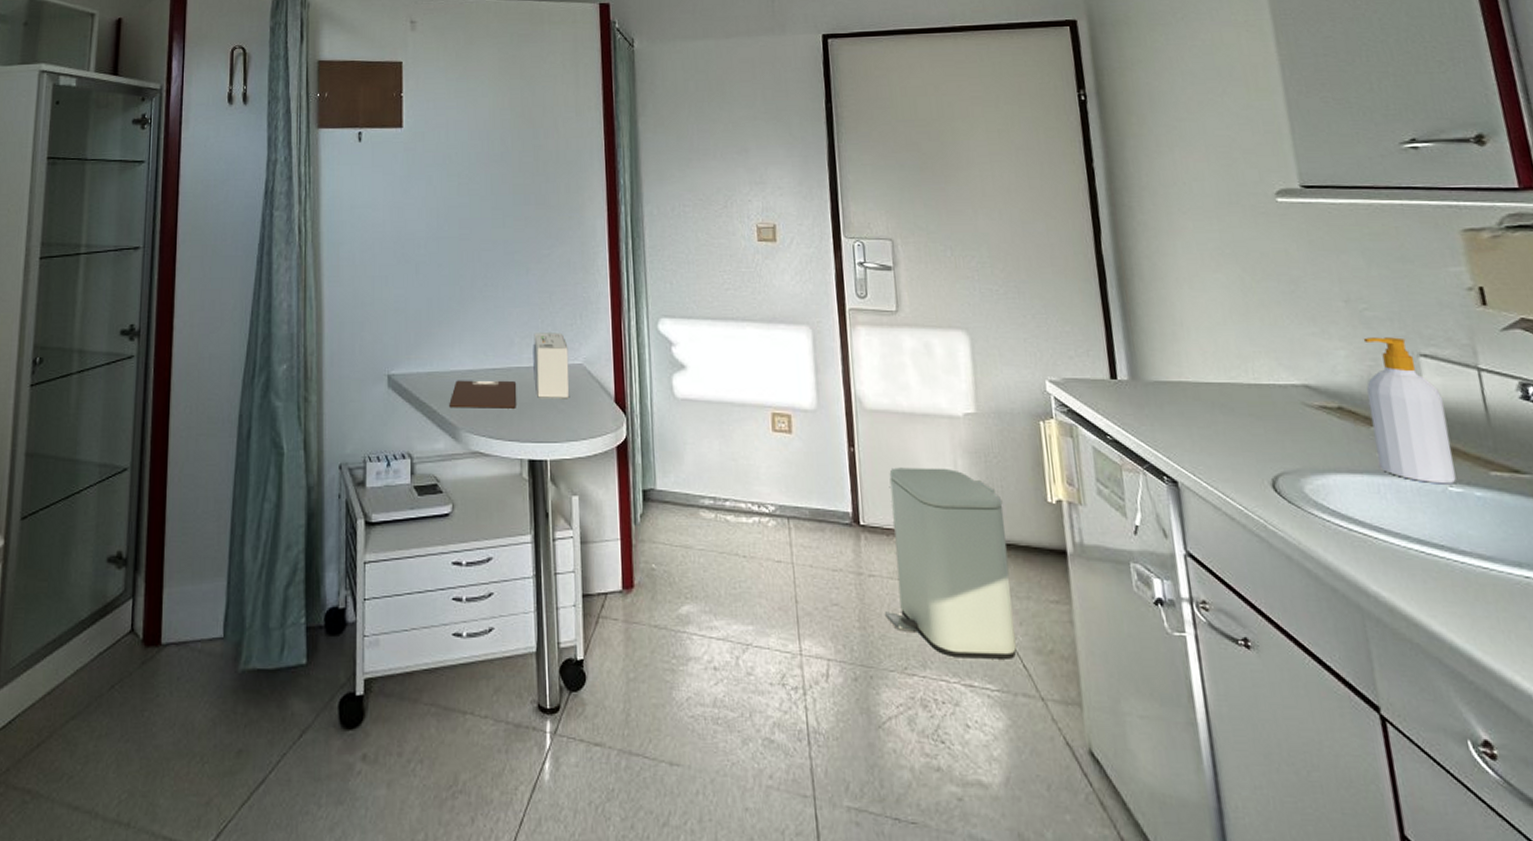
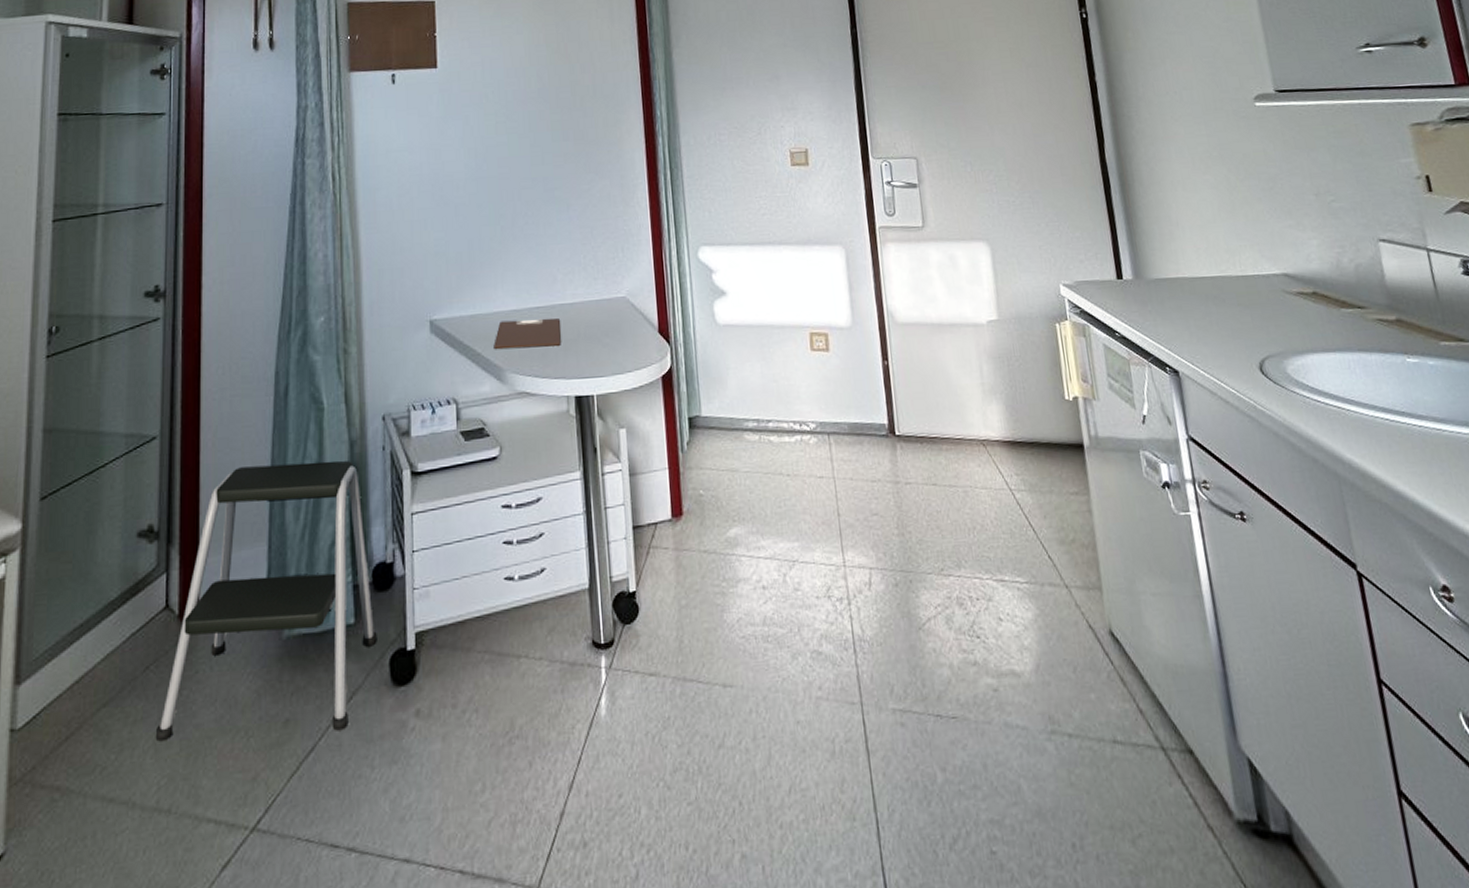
step stool: none [117,504,328,767] -> present [155,461,377,742]
medicine box: present [534,333,570,398] -> none [576,267,614,333]
pedal bin: present [884,467,1017,659] -> none [920,374,1042,555]
soap bottle: present [1363,337,1456,484] -> none [1332,225,1413,357]

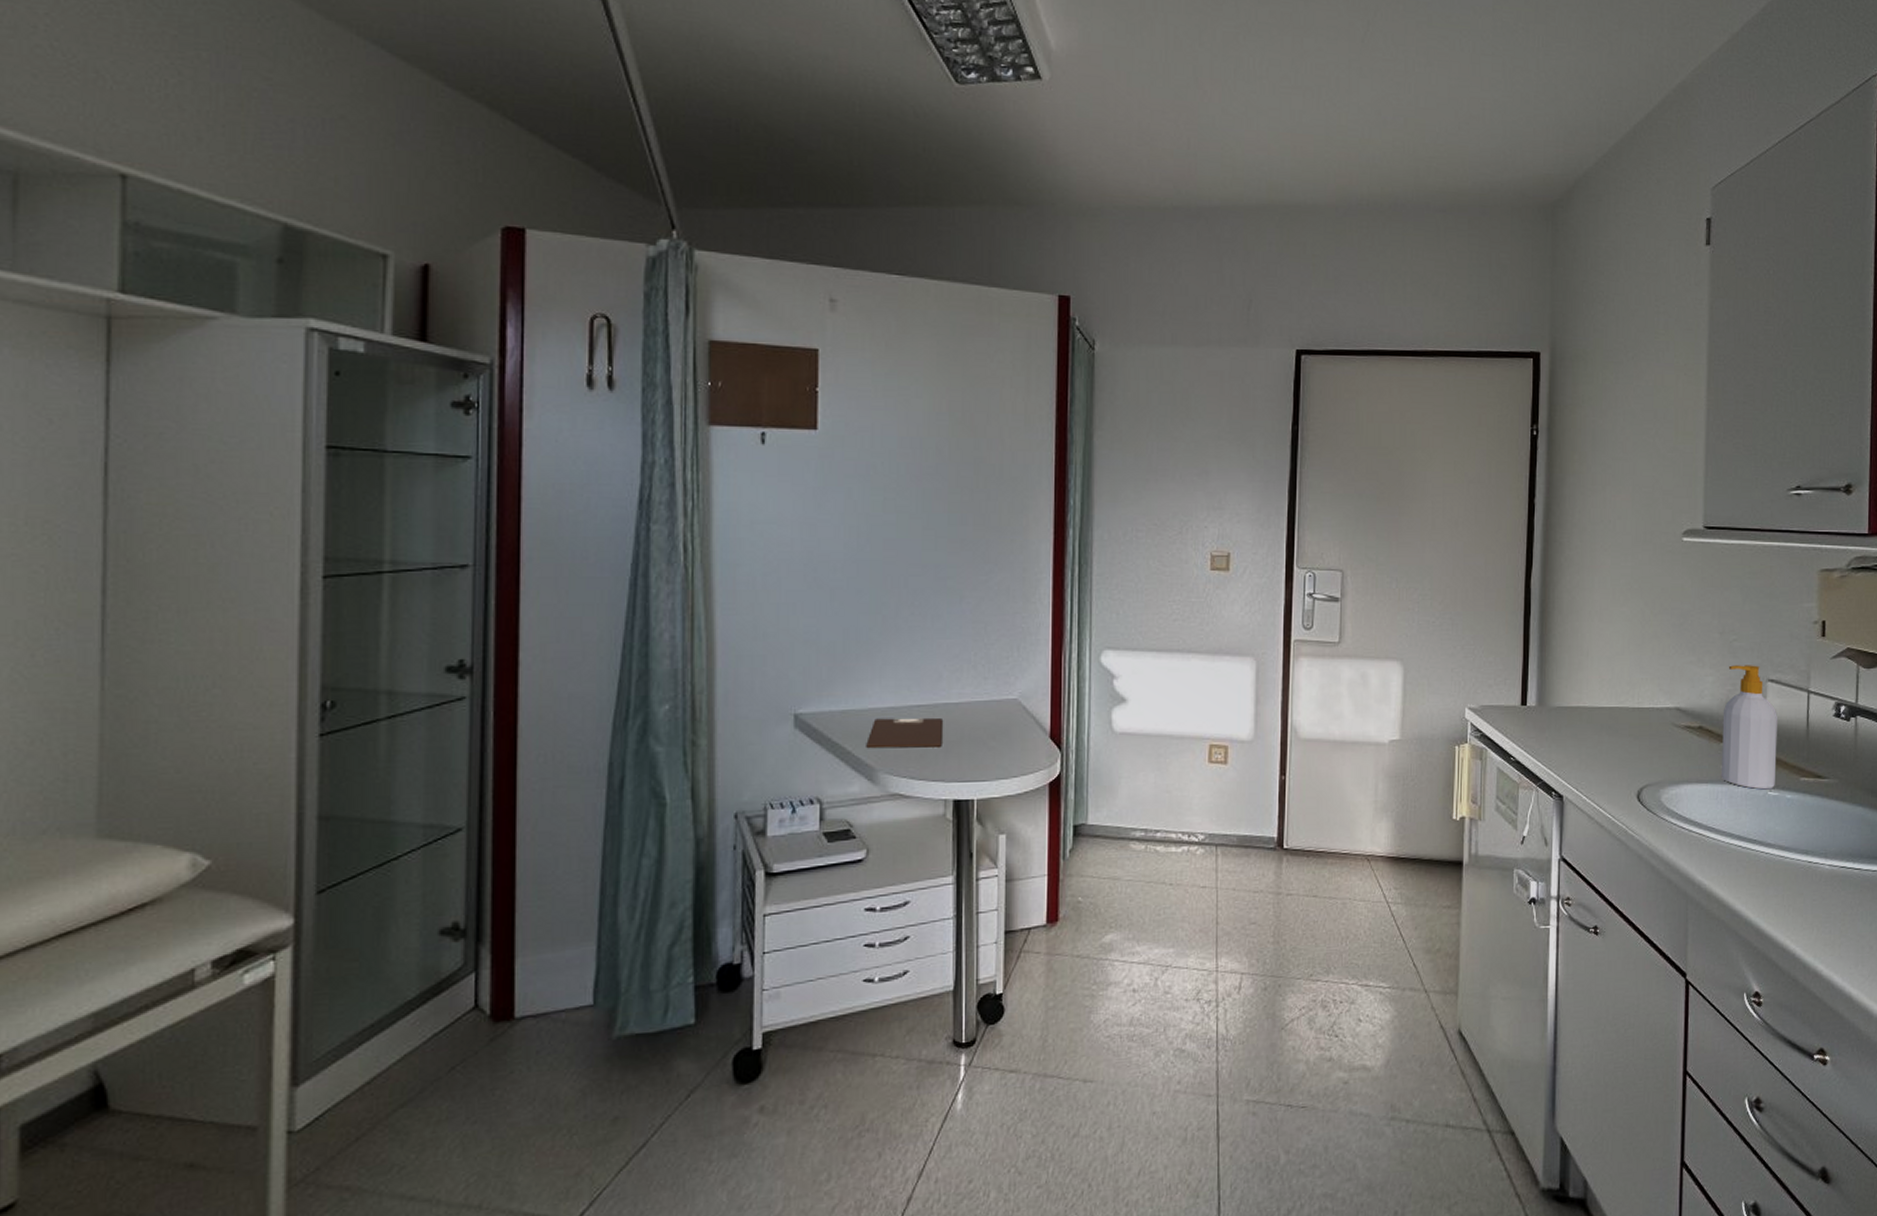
step stool: present [155,461,377,742] -> none [463,860,720,1141]
soap bottle: none [1332,225,1413,357] -> present [1720,665,1777,790]

